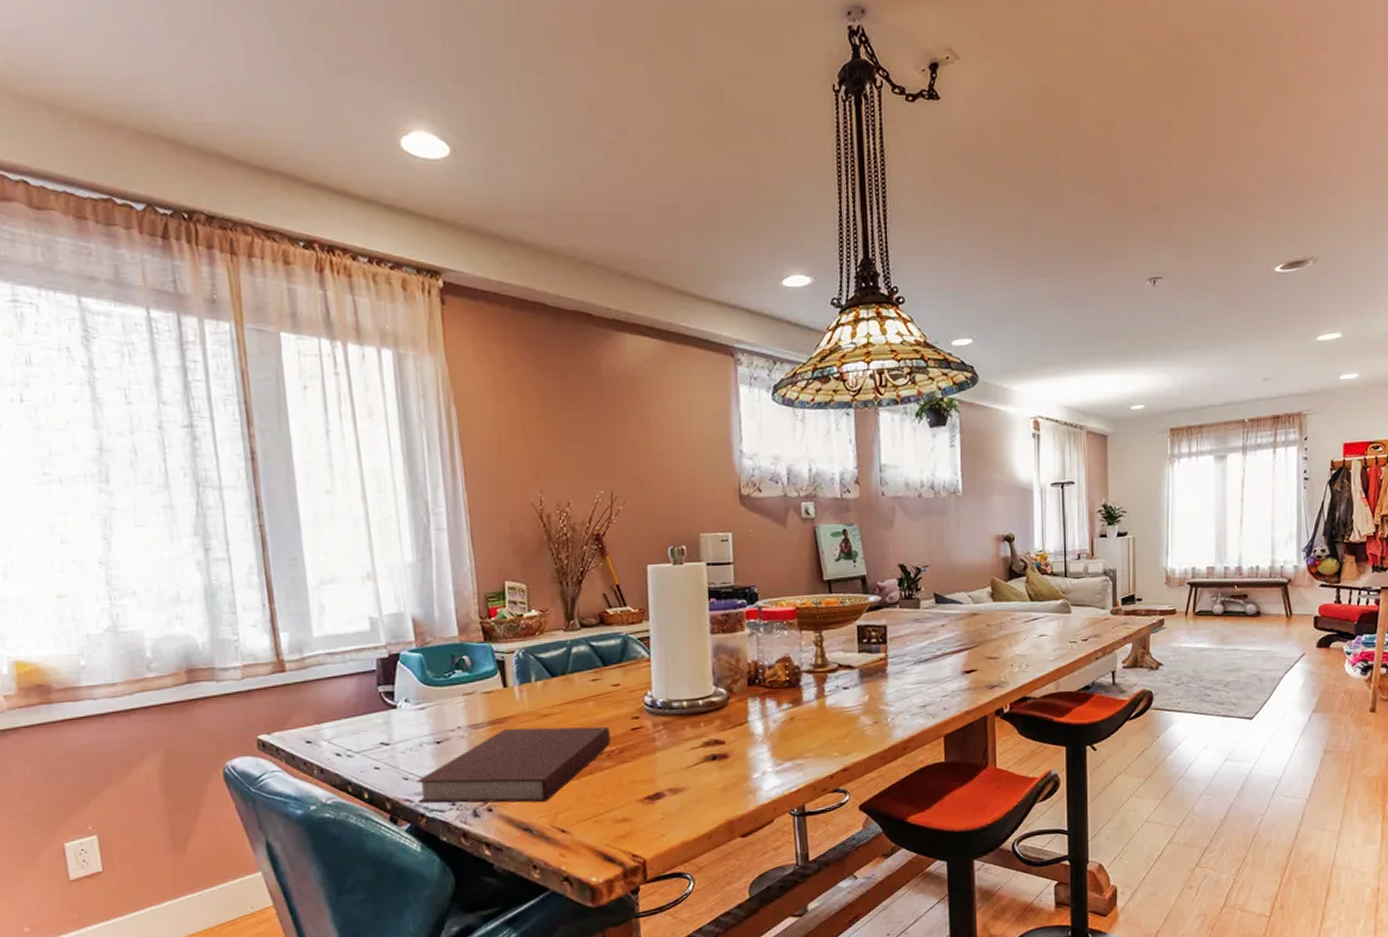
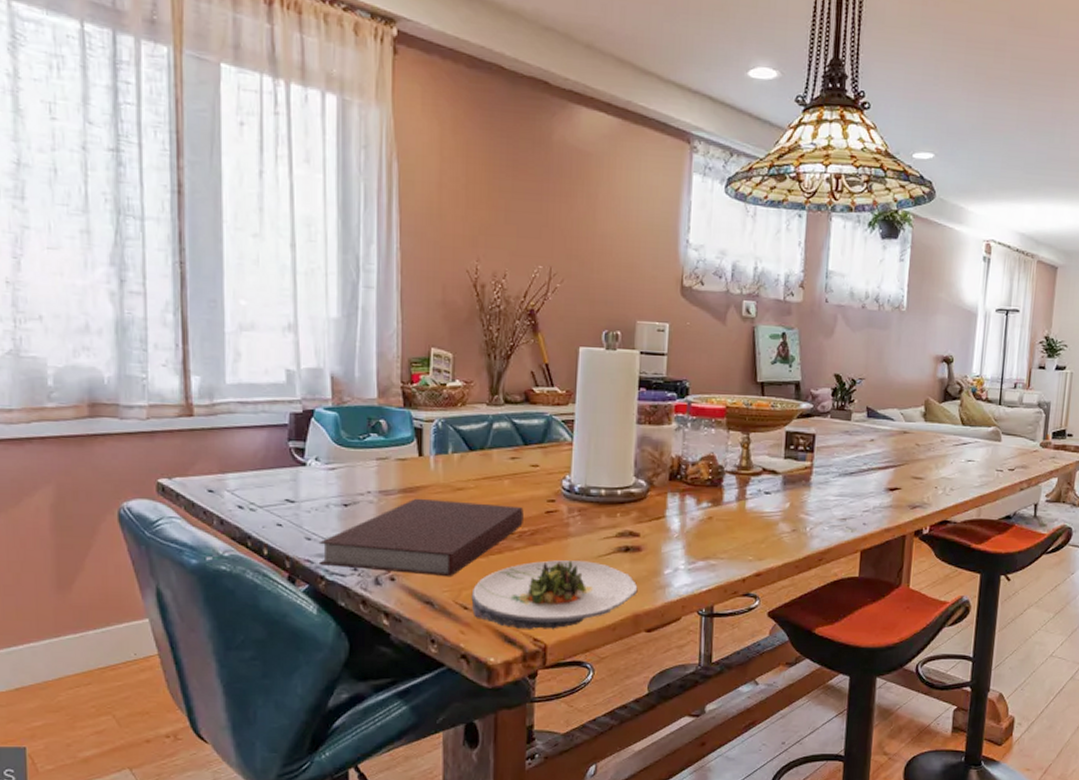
salad plate: none [567,773,729,847] -> present [471,560,638,630]

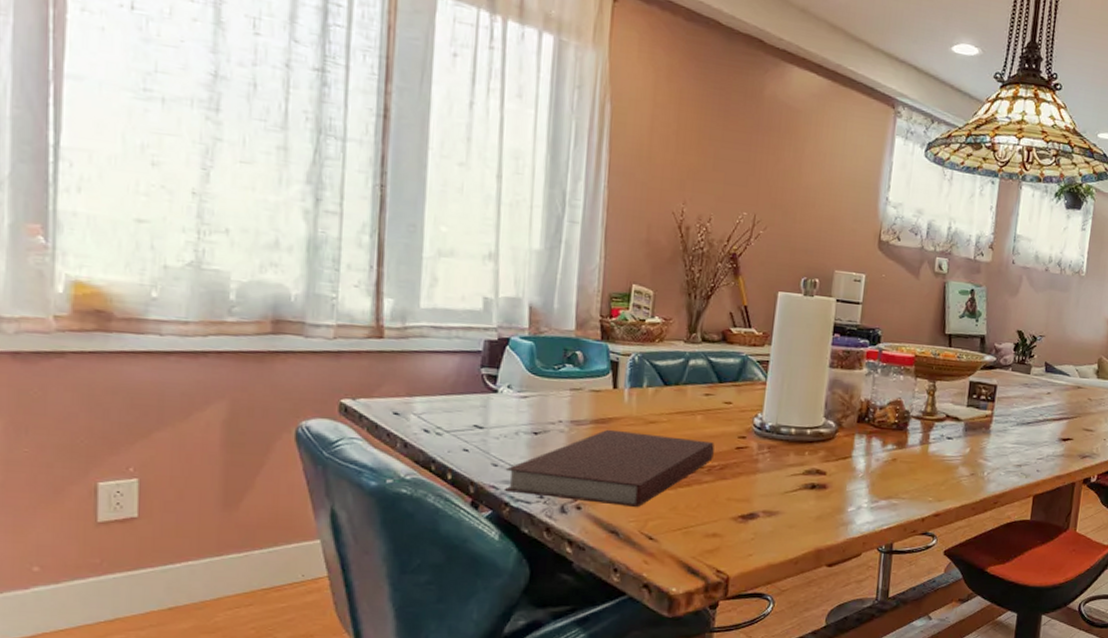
salad plate: present [471,560,638,630] -> none [657,494,822,562]

